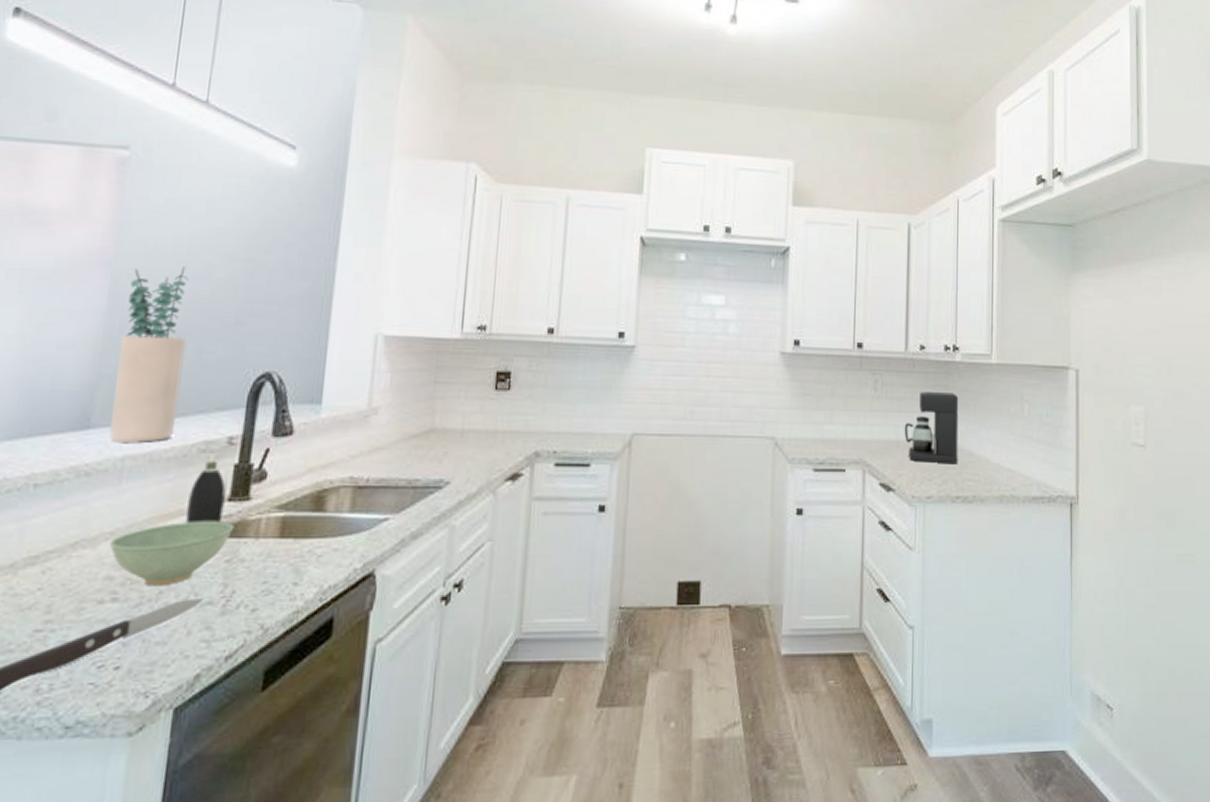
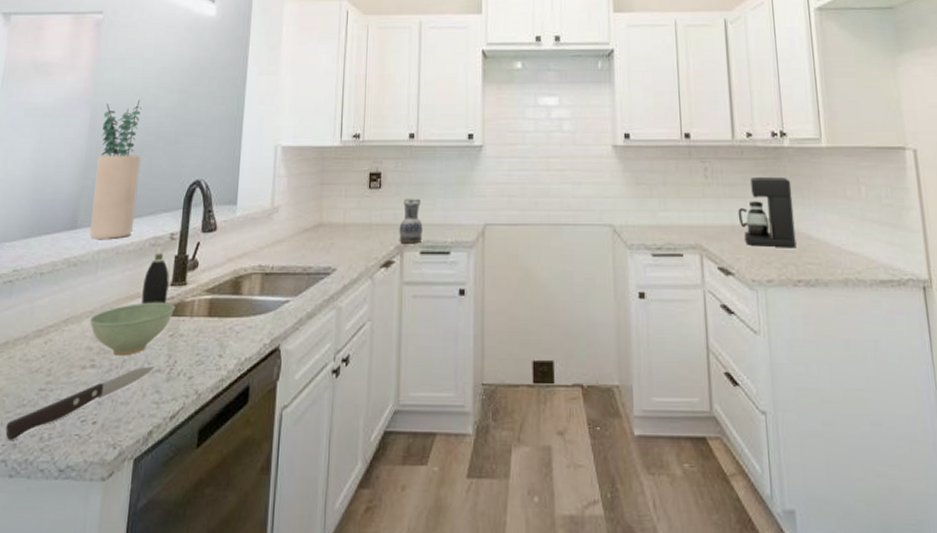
ceramic jug: none [529,403,559,455] -> present [399,199,423,244]

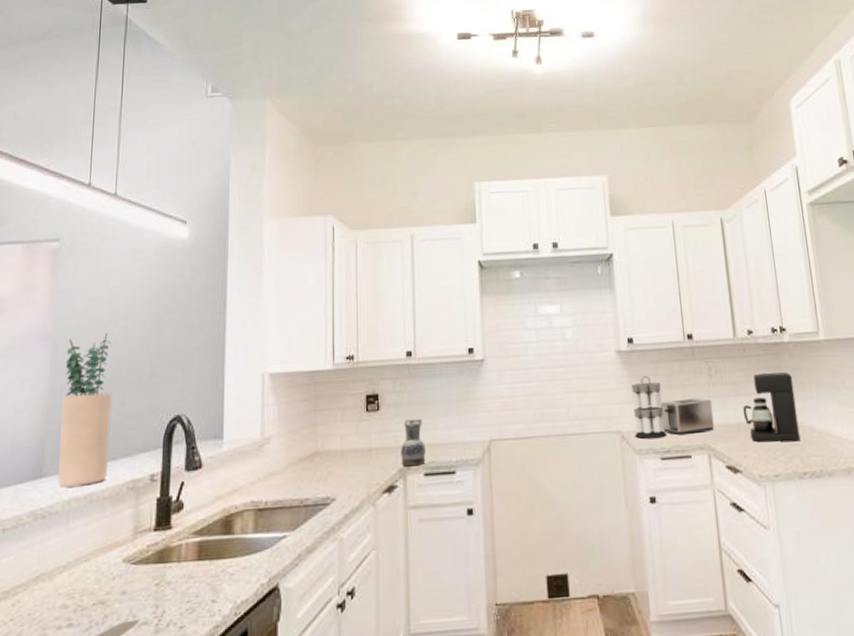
bowl: present [89,302,176,356] -> none [62,549,161,612]
soap dispenser: present [141,247,170,305] -> none [122,490,152,554]
spice rack: none [626,171,659,235] -> present [632,375,666,439]
toaster: none [654,197,708,234] -> present [660,398,715,436]

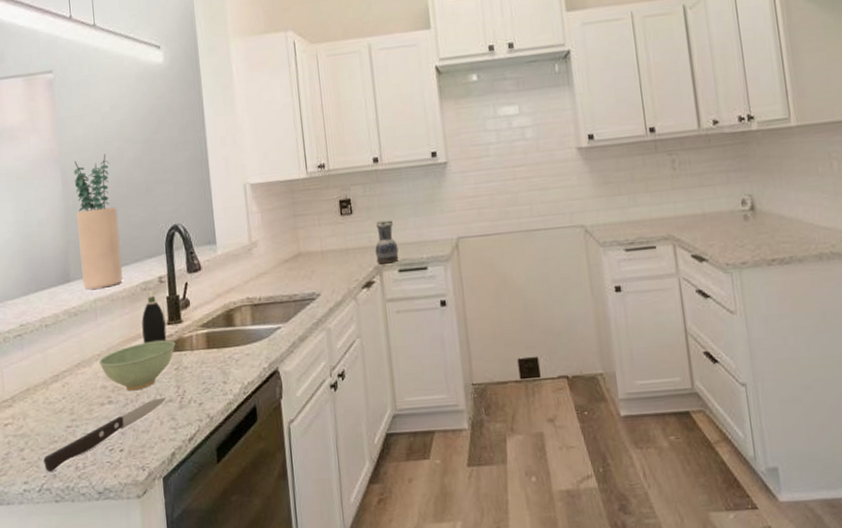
bowl: none [62,549,161,612] -> present [98,340,176,391]
soap dispenser: none [122,490,152,554] -> present [141,290,167,344]
spice rack: present [632,375,666,439] -> none [594,170,630,232]
toaster: present [660,398,715,436] -> none [623,190,679,228]
coffee maker: present [742,372,801,442] -> none [708,161,769,231]

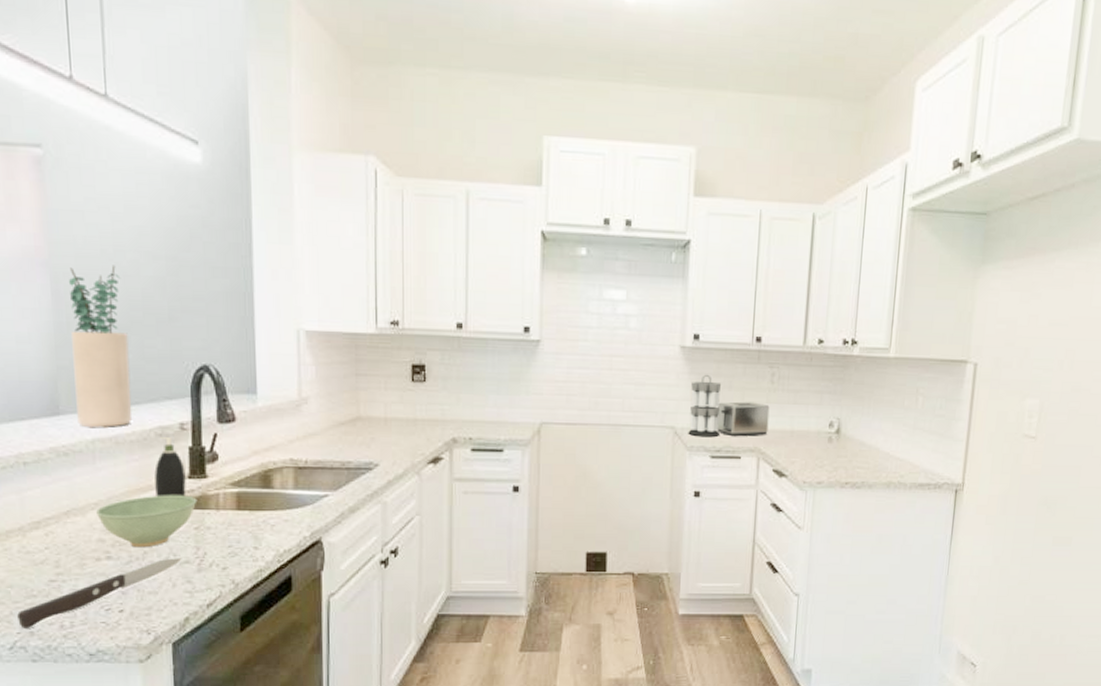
ceramic jug: present [375,220,399,264] -> none [447,394,474,441]
spice rack: none [594,170,630,232] -> present [688,374,722,438]
toaster: none [623,190,679,228] -> present [717,401,770,437]

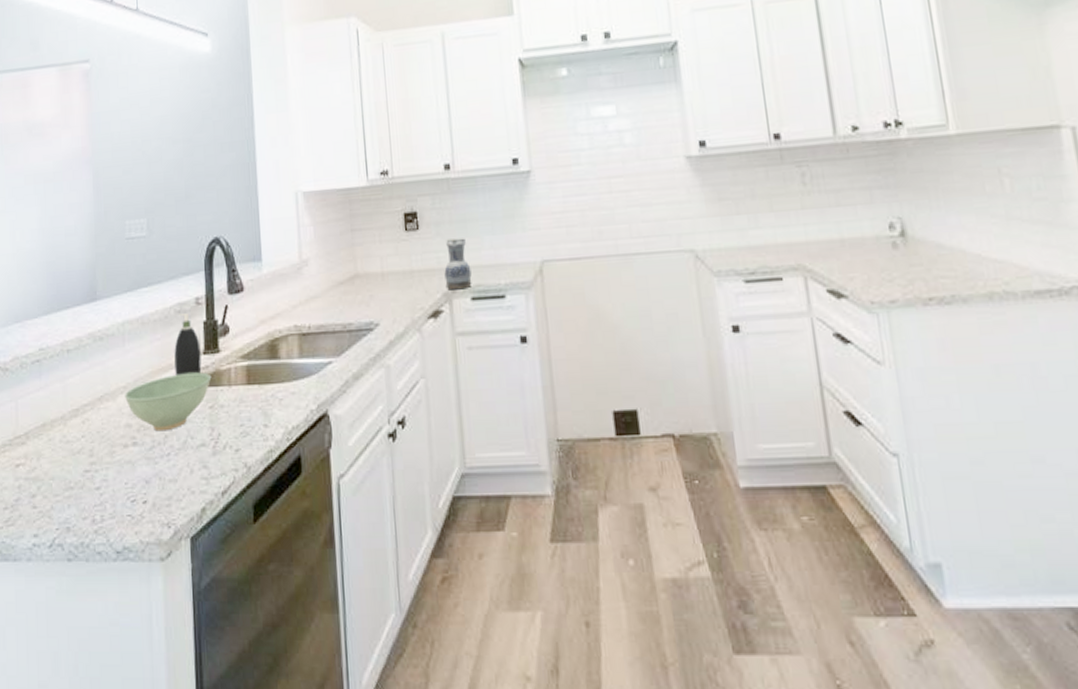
kitchen knife: present [17,558,182,630] -> none [57,441,199,525]
vase: present [68,265,133,428] -> none [106,154,156,311]
ceramic jug: none [447,394,474,441] -> present [444,238,472,290]
spice rack: present [688,374,722,438] -> none [706,184,750,259]
toaster: present [717,401,770,437] -> none [742,209,811,255]

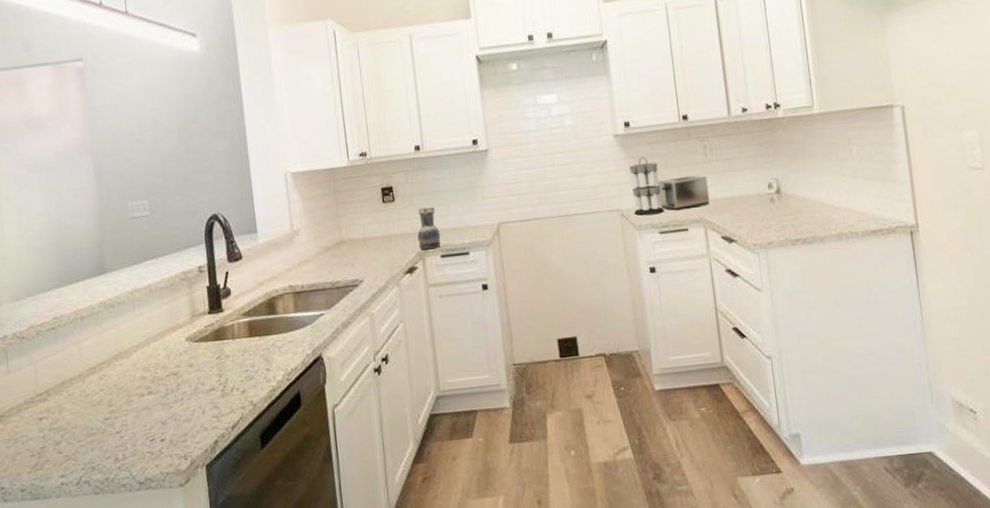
bowl: present [124,372,212,432] -> none [137,329,217,381]
soap dispenser: present [174,313,202,377] -> none [181,280,208,334]
spice rack: none [706,184,750,259] -> present [629,156,664,216]
toaster: none [742,209,811,255] -> present [658,175,710,211]

